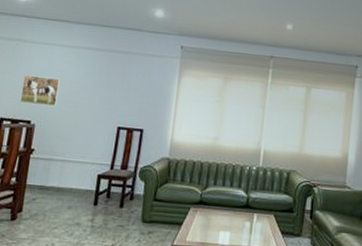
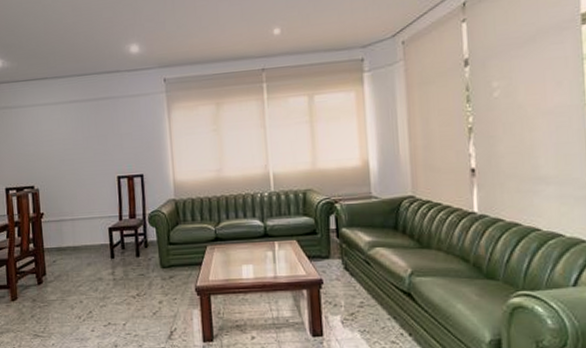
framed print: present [19,74,61,107] -> none [17,138,55,170]

